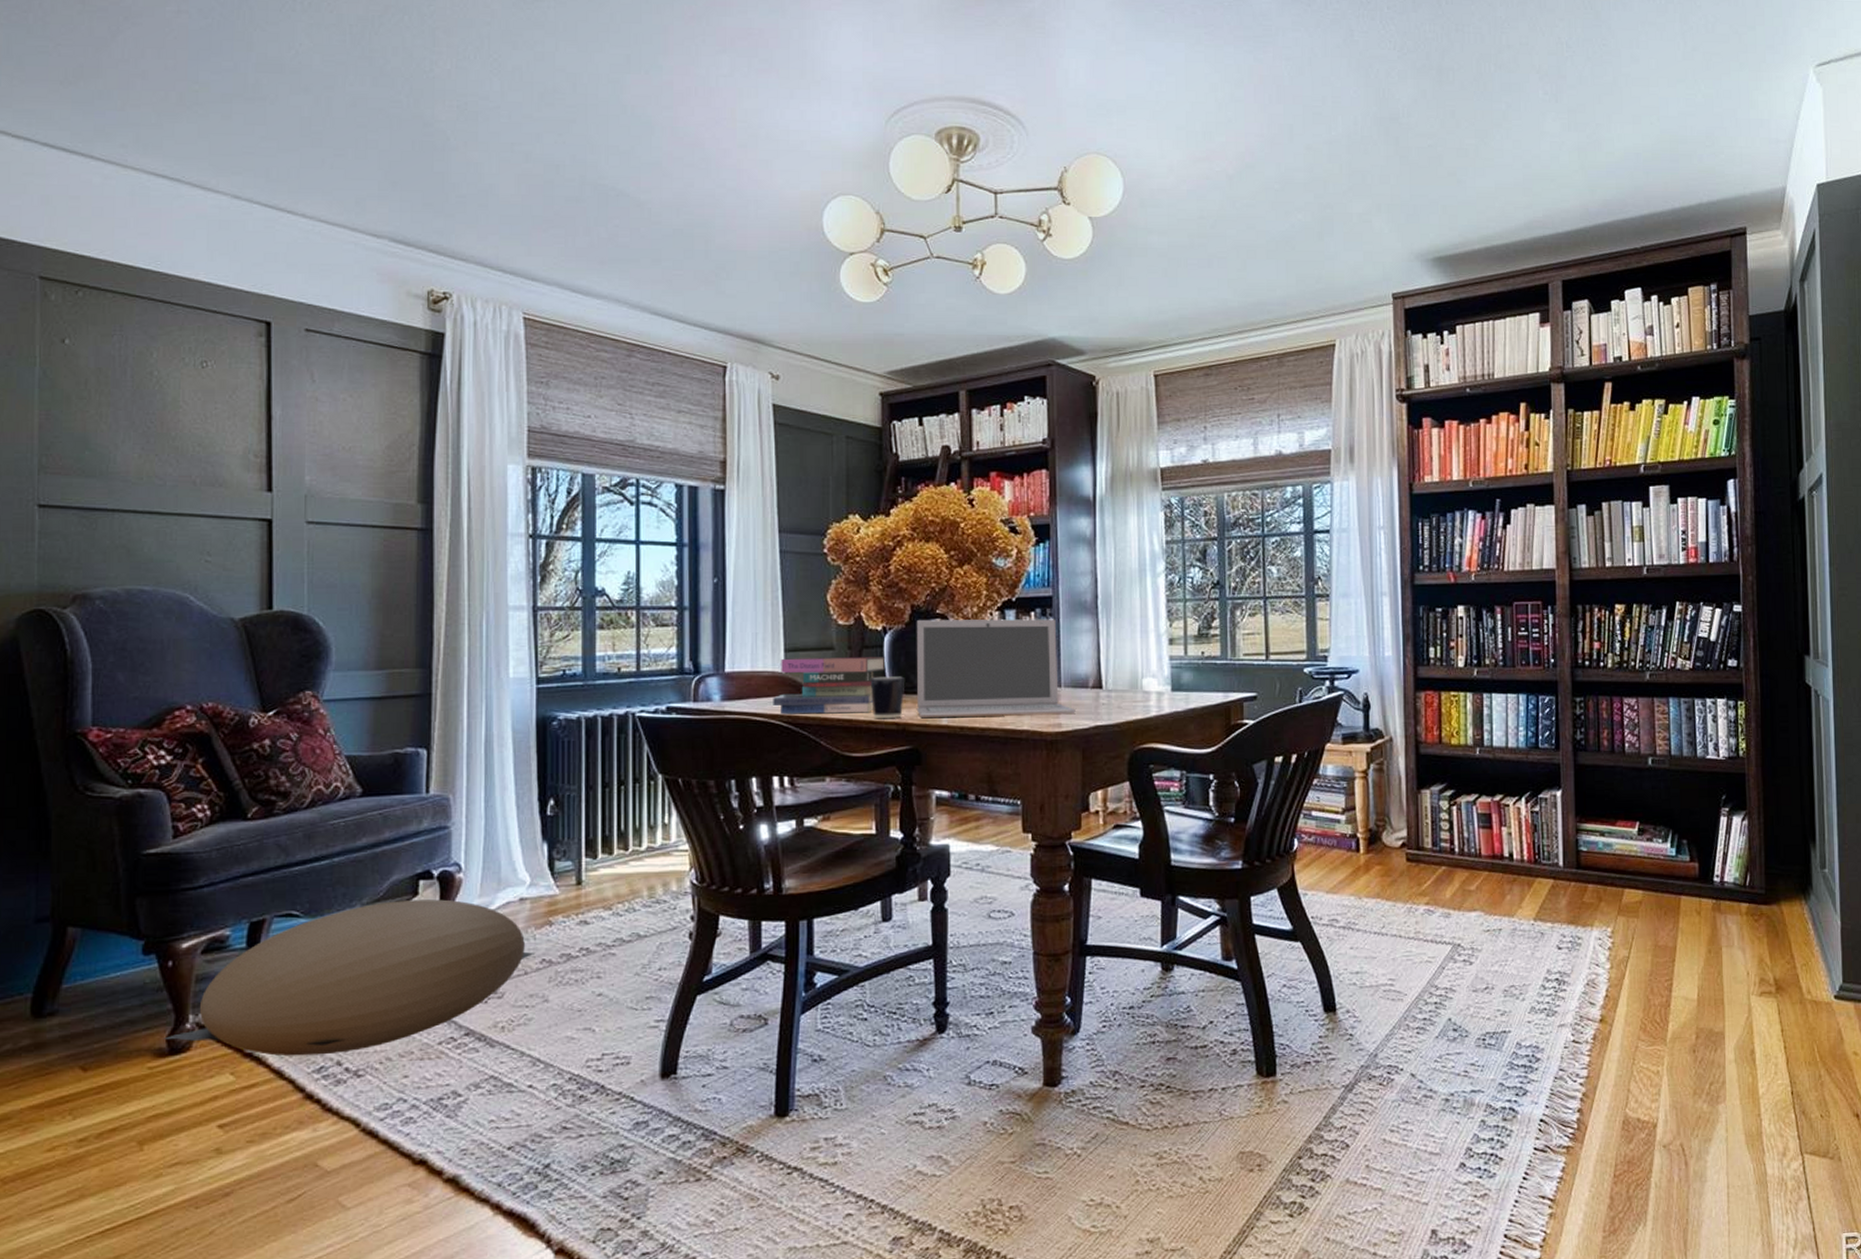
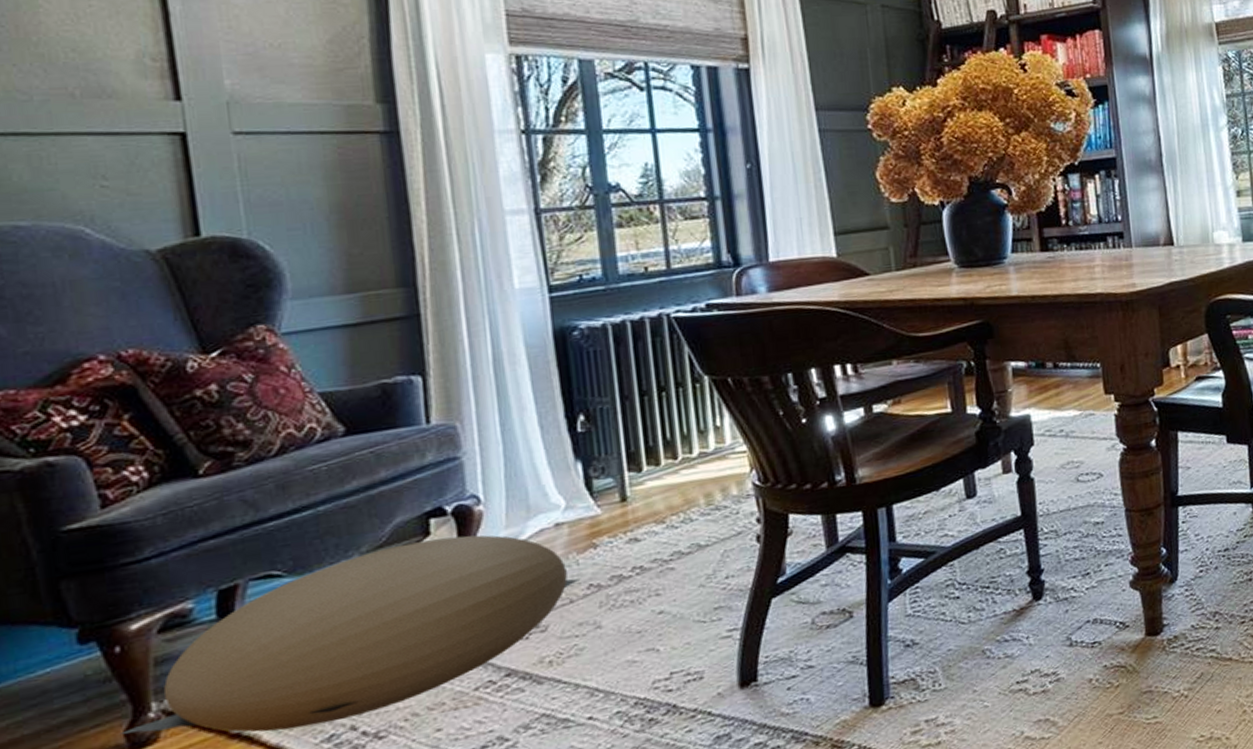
books: present [773,657,886,714] -> none [826,232,947,299]
mug: present [870,676,905,718] -> none [931,250,970,295]
laptop: present [916,619,1076,719] -> none [976,180,1149,291]

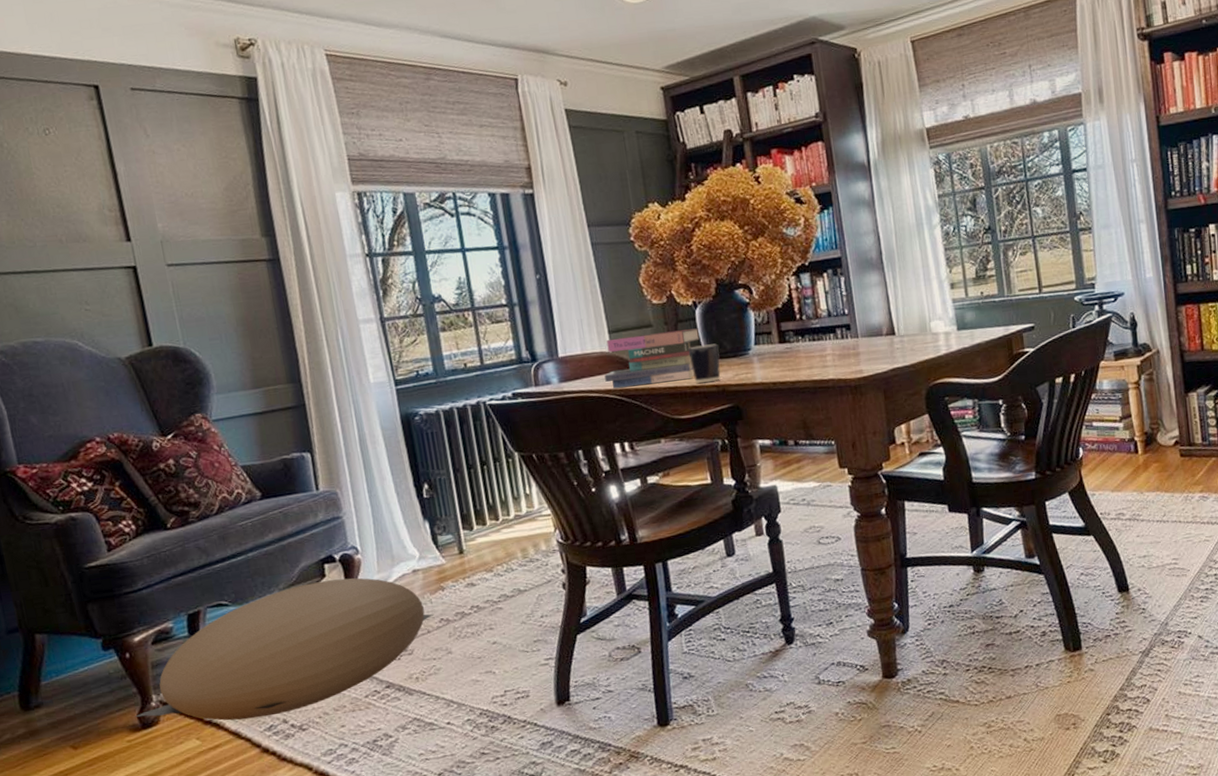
books: none [826,232,947,299] -> present [604,328,701,388]
mug: none [931,250,970,295] -> present [688,343,721,383]

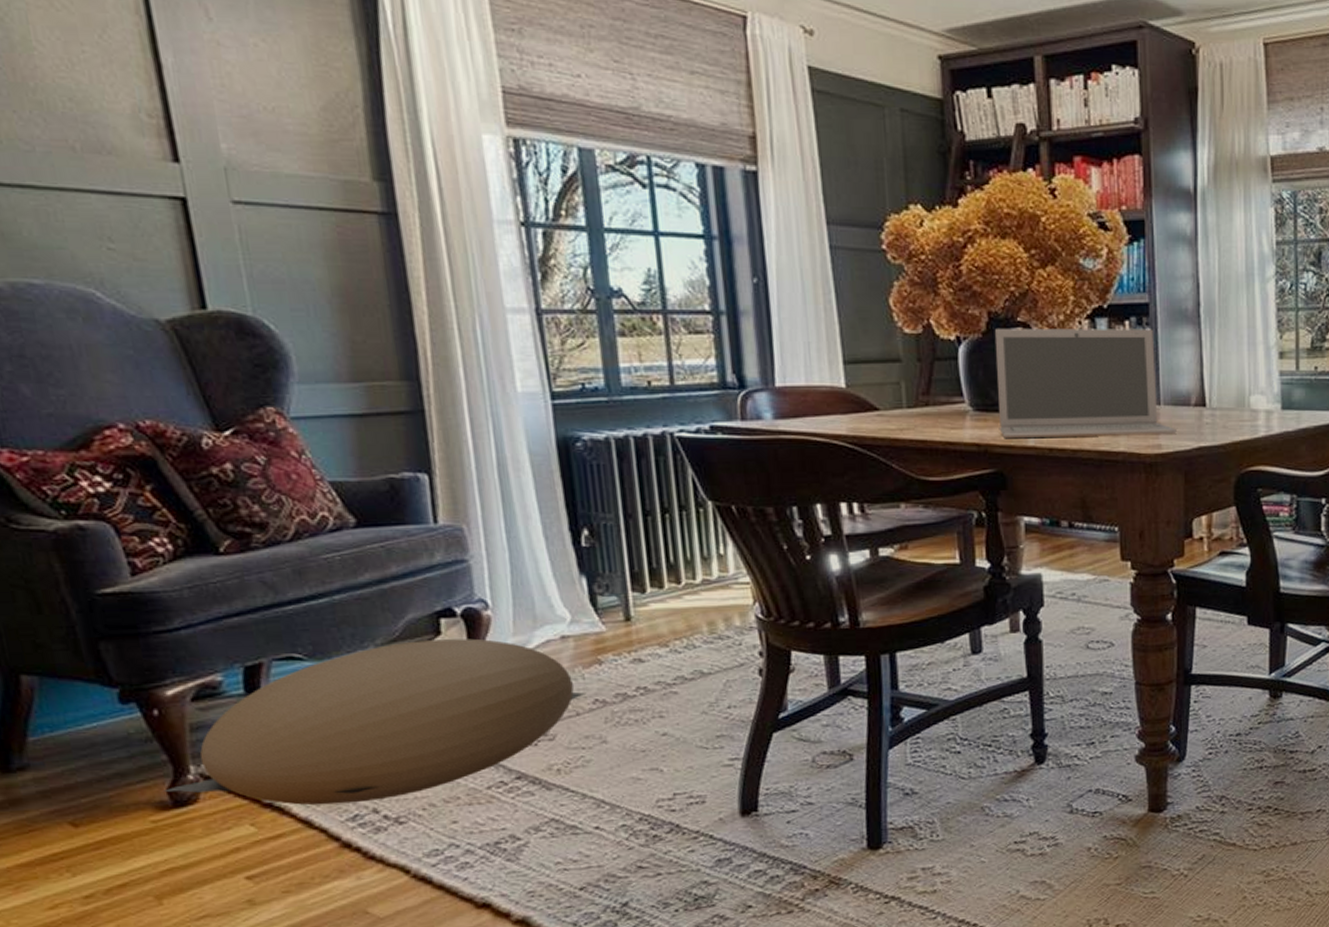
books: present [604,328,701,388] -> none [834,370,962,434]
mug: present [688,343,721,383] -> none [944,392,985,439]
laptop: none [723,277,874,379] -> present [995,329,1177,439]

